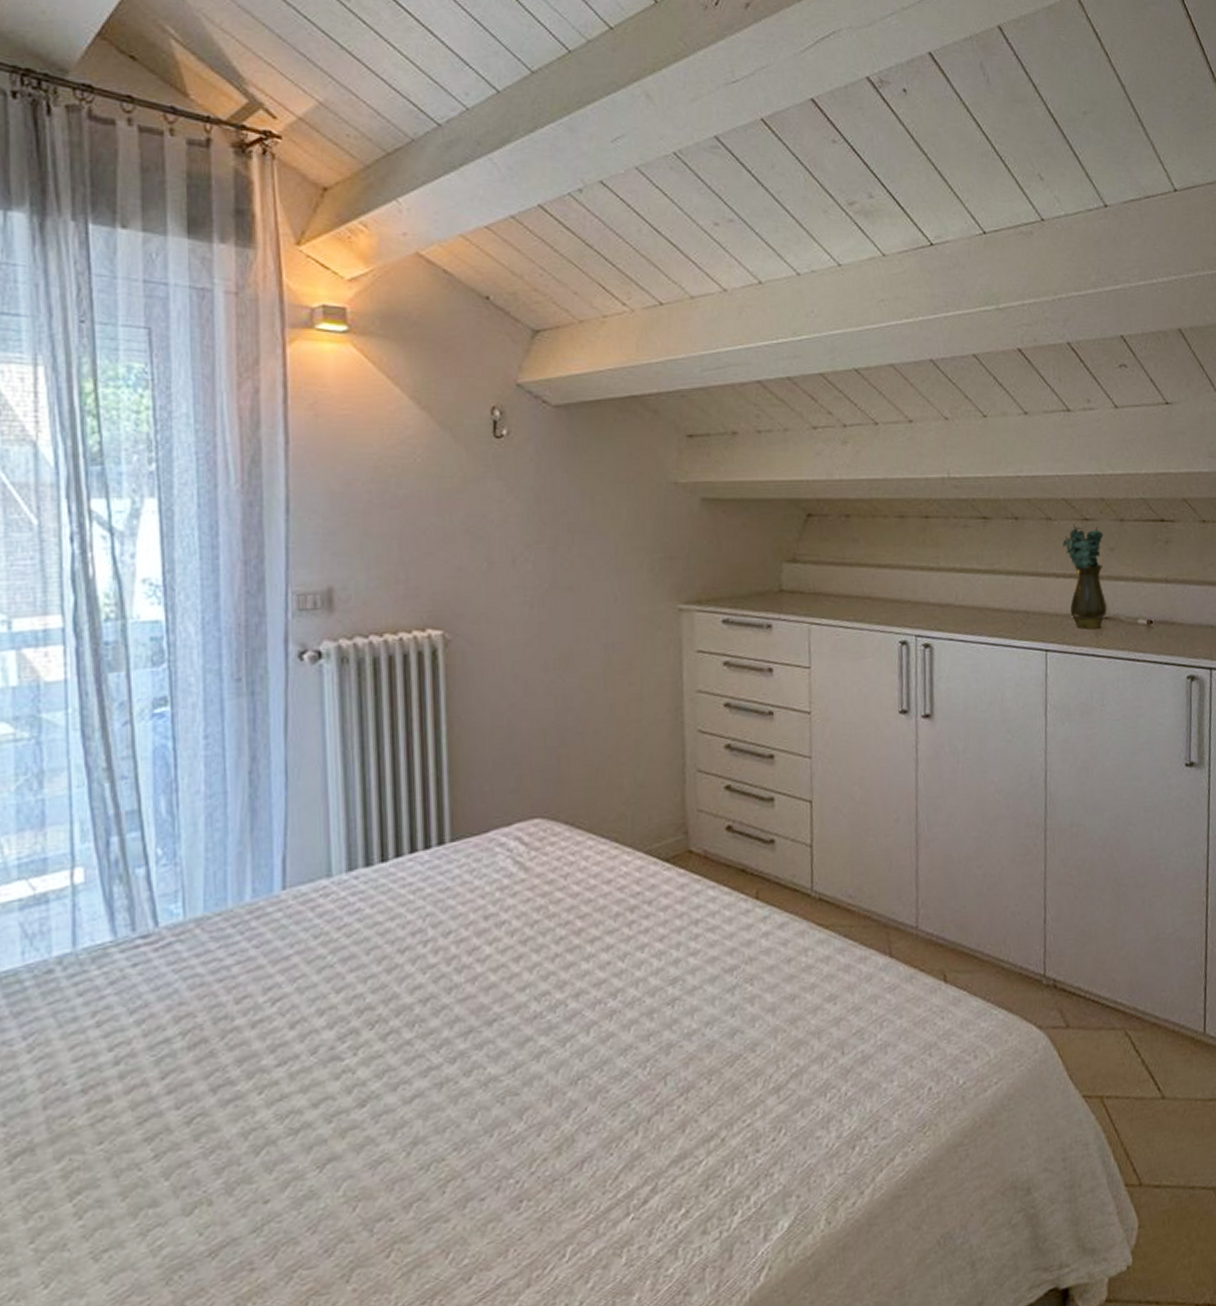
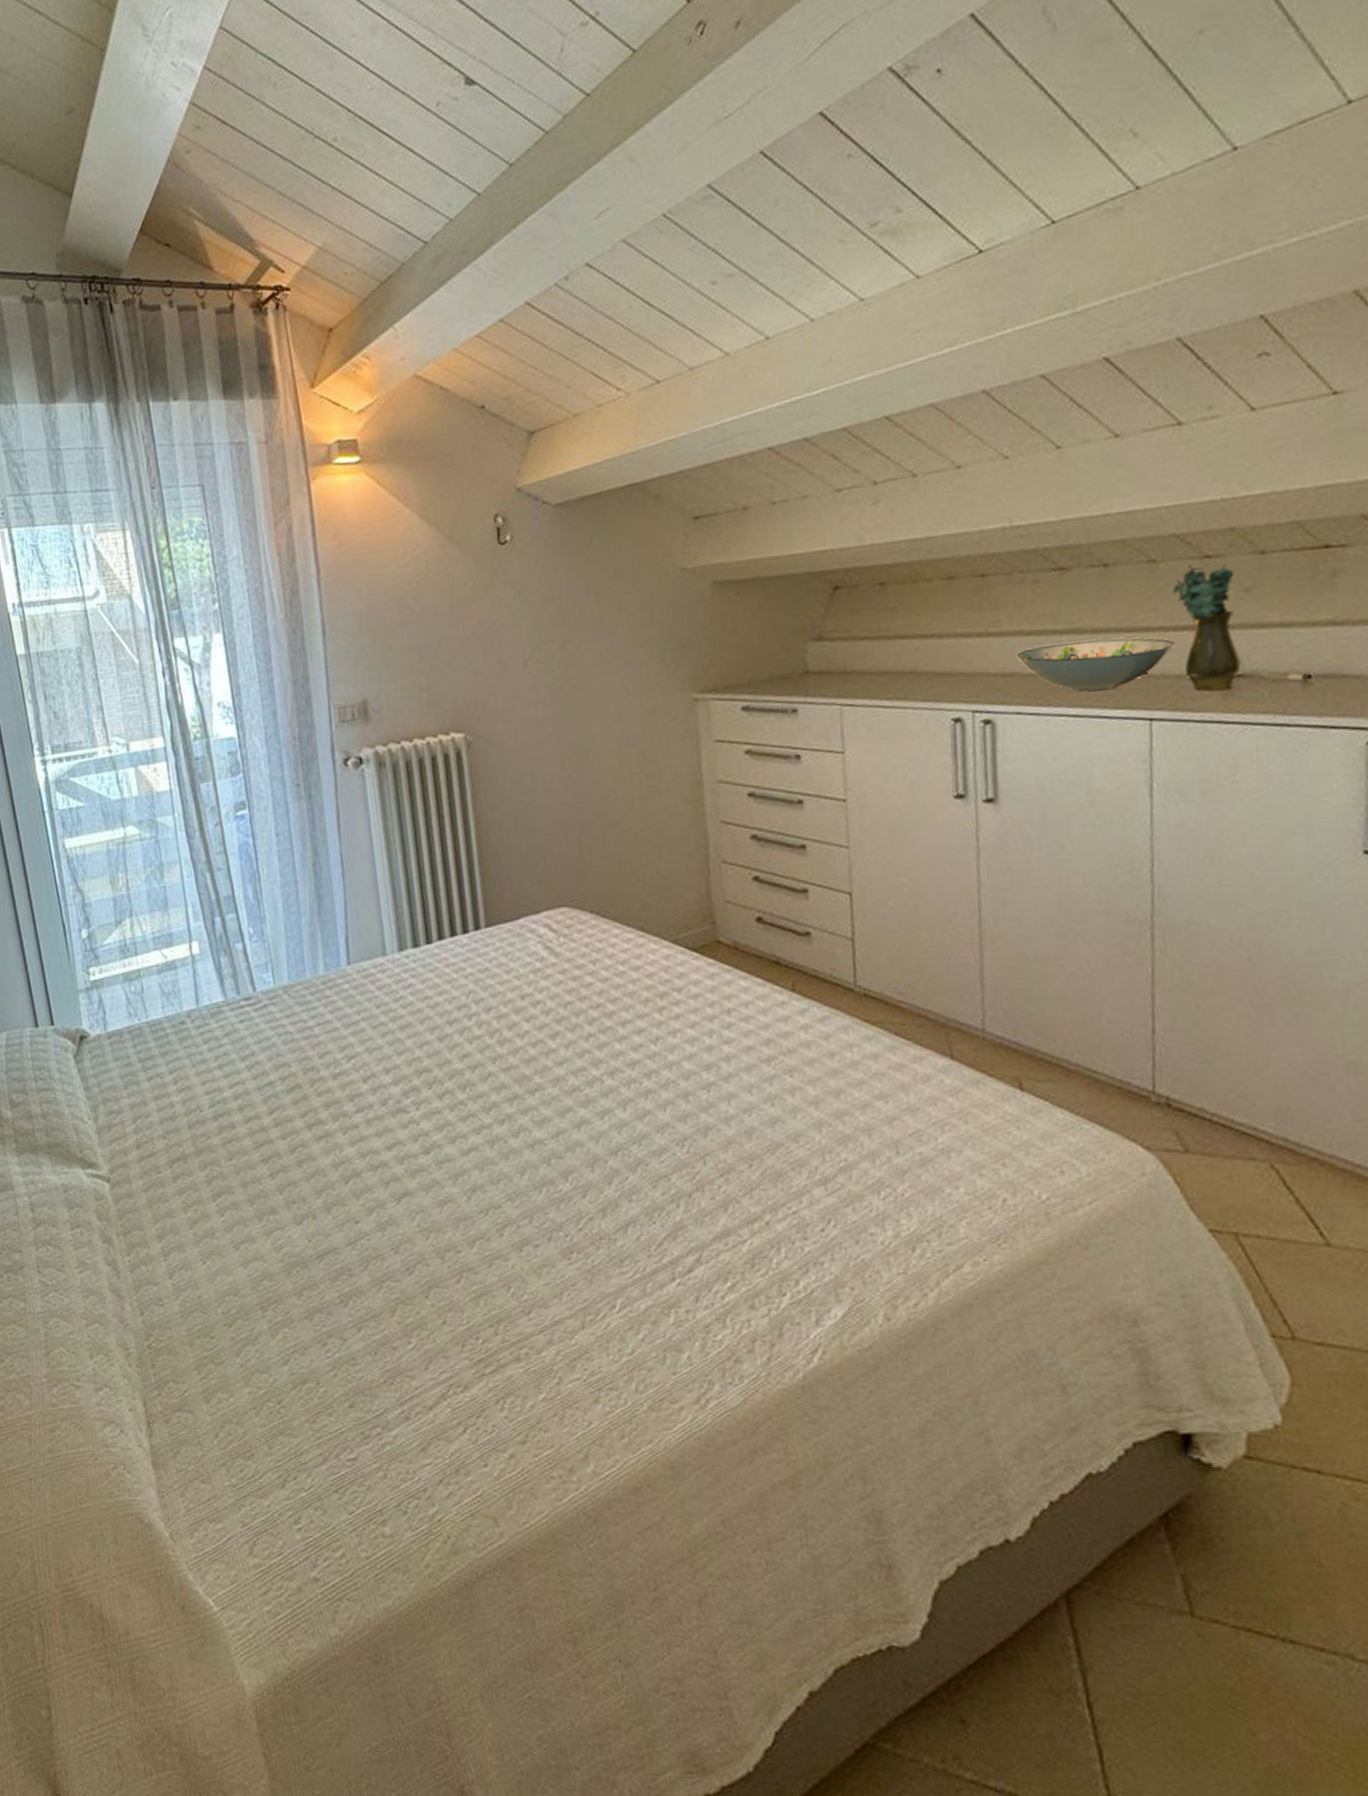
decorative bowl: none [950,580,1064,624] -> present [1016,638,1176,692]

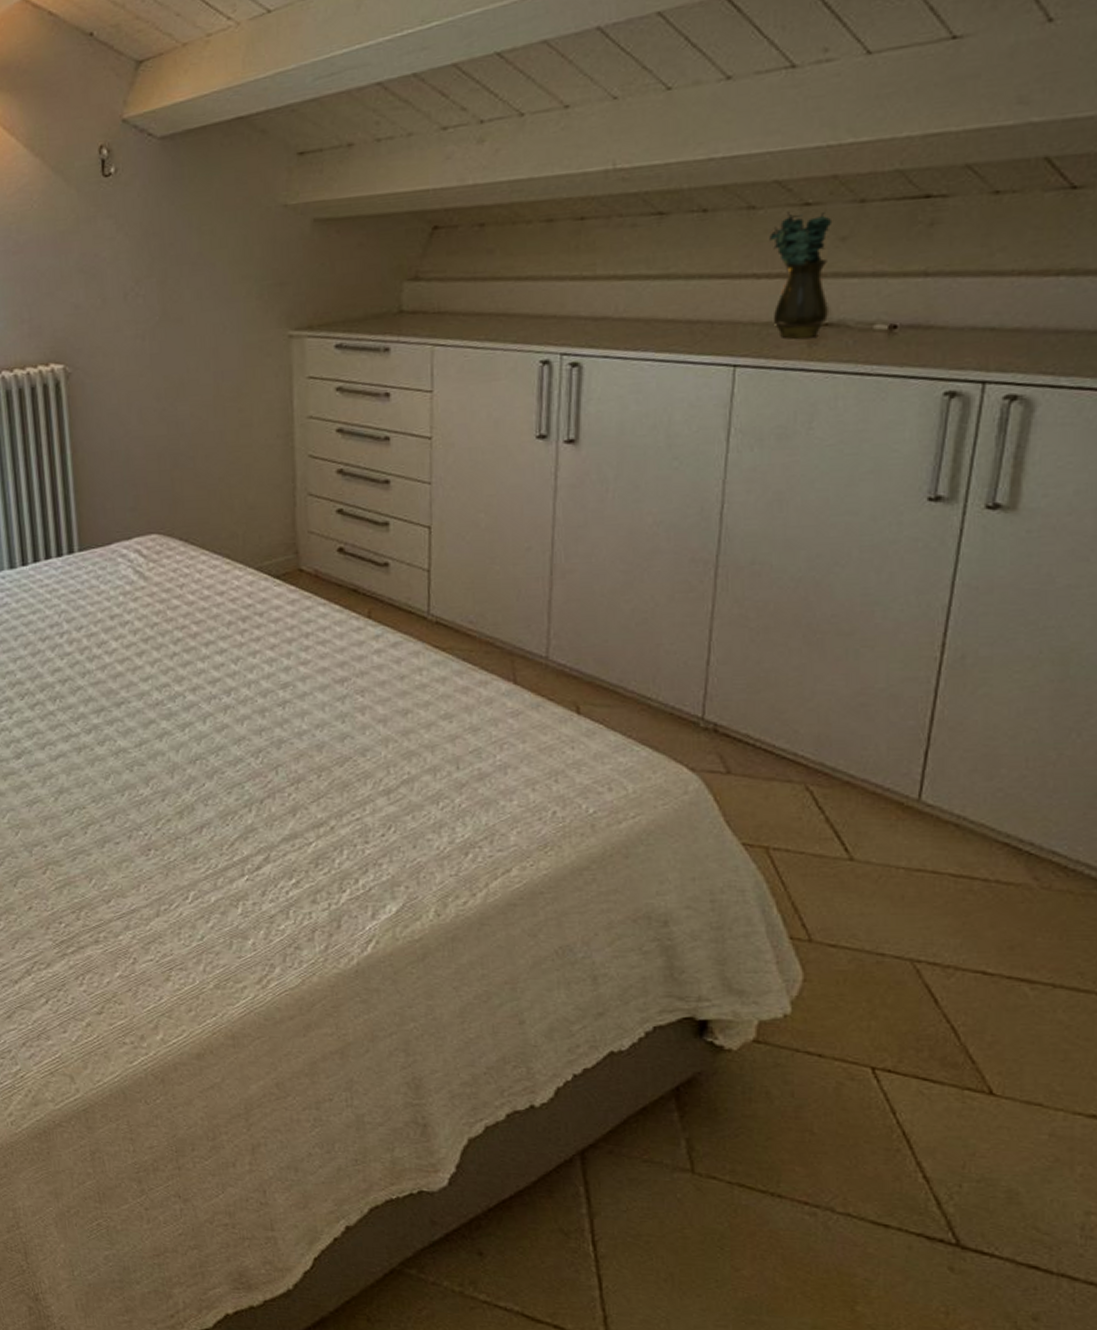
decorative bowl: present [1016,638,1176,692] -> none [608,284,767,337]

